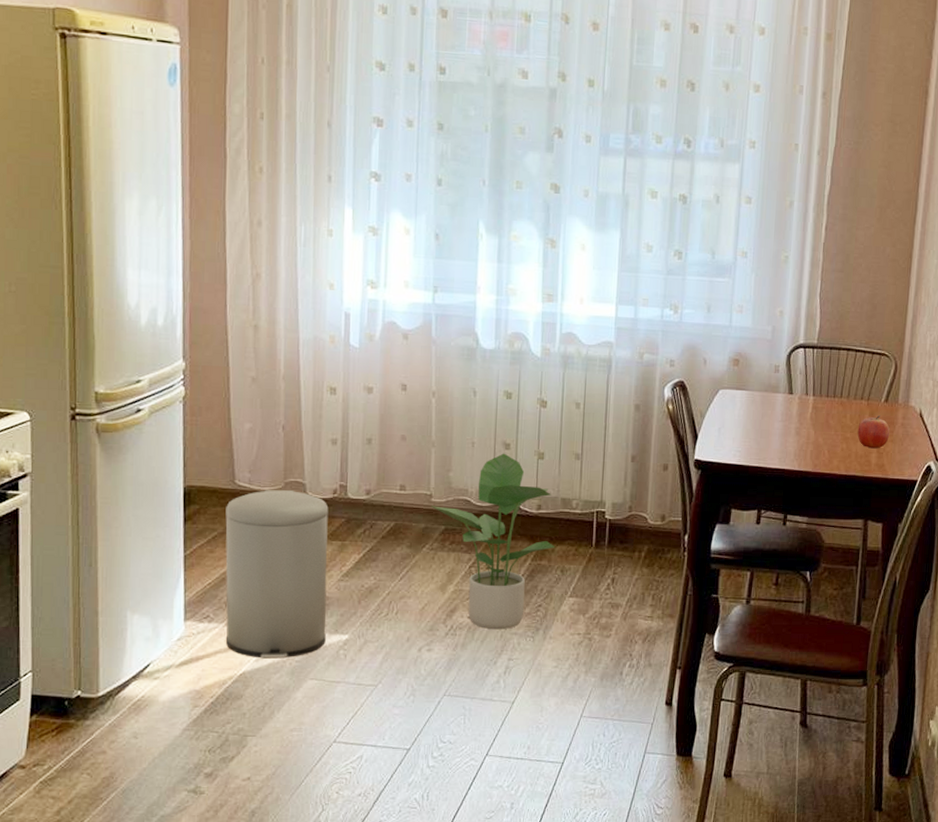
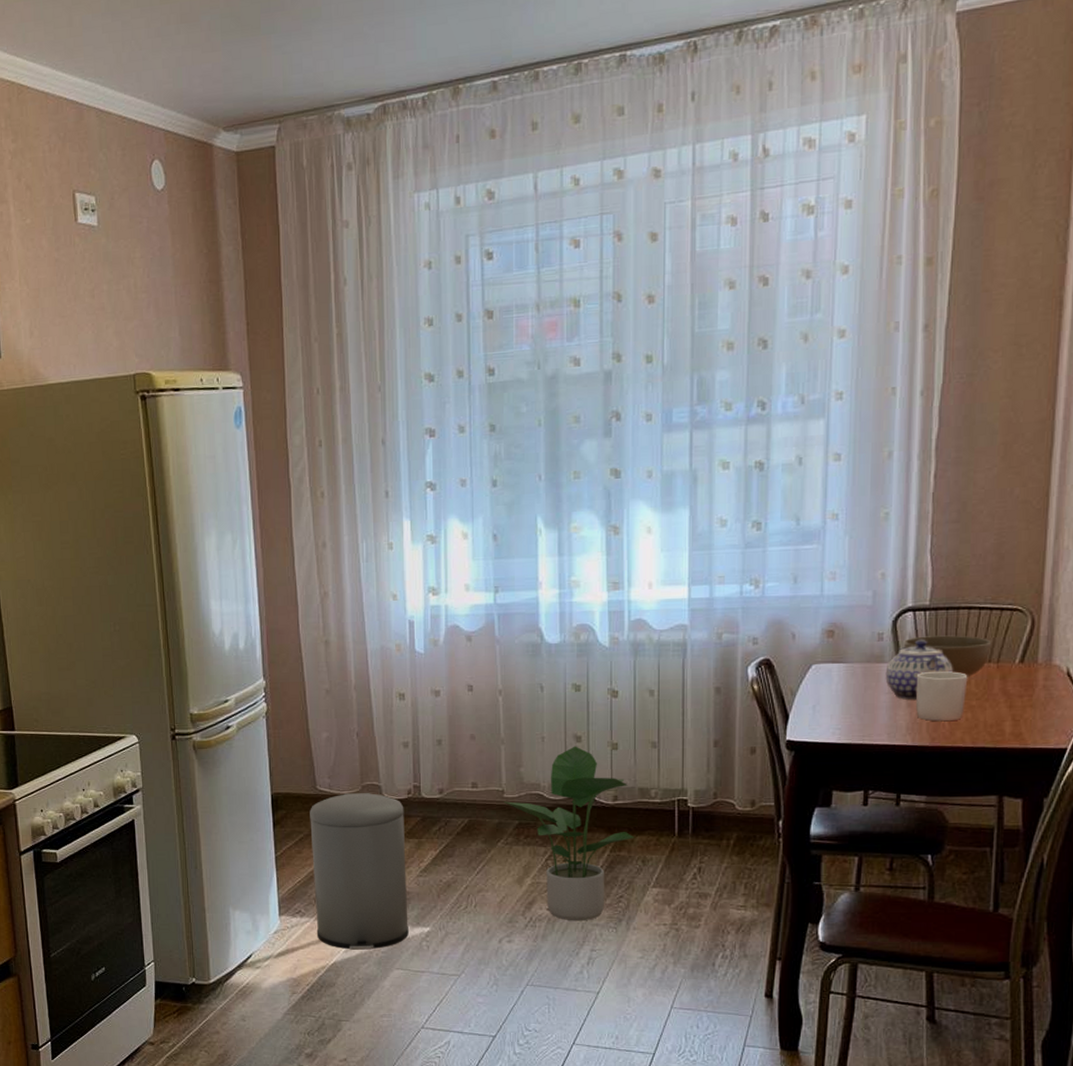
teapot: none [779,374,834,430] -> present [885,639,954,701]
bowl: none [795,371,865,413] -> present [903,635,992,679]
mug: none [802,403,845,451] -> present [915,670,968,722]
fruit: present [857,415,890,449] -> none [985,678,1029,716]

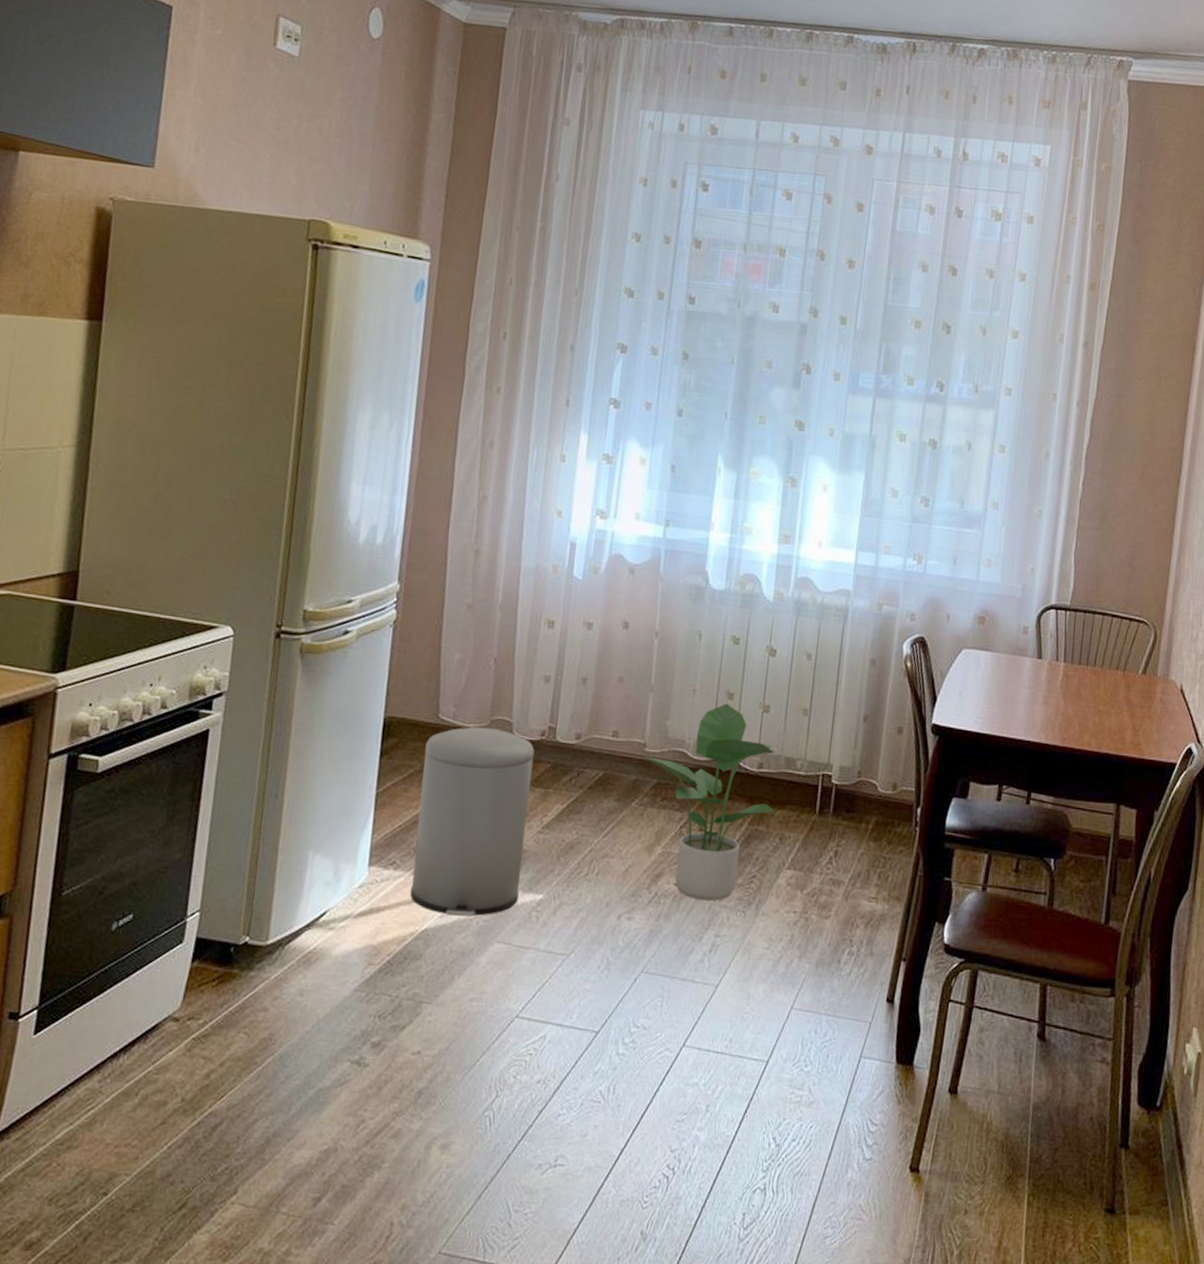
teapot: present [885,639,954,701] -> none [1026,637,1087,699]
bowl: present [903,635,992,679] -> none [1045,635,1121,683]
mug: present [915,670,968,722] -> none [1051,670,1098,724]

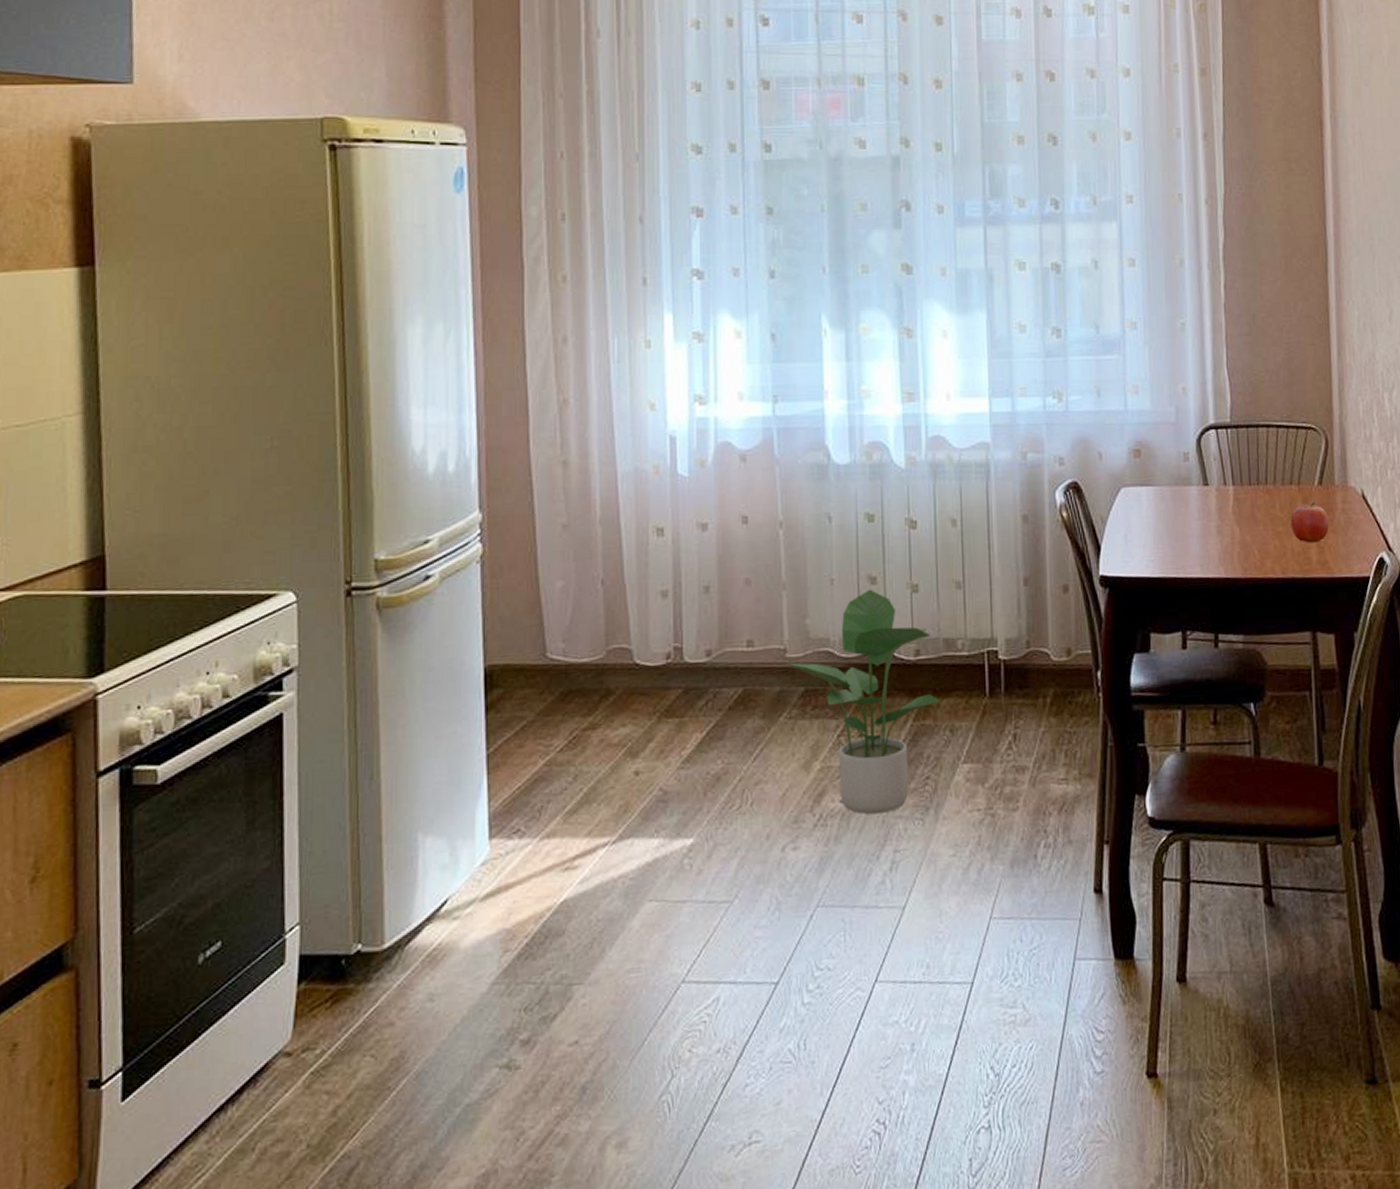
pedal bin: present [410,727,535,917] -> none [536,658,666,880]
fruit: none [1111,688,1148,725] -> present [1290,502,1330,543]

